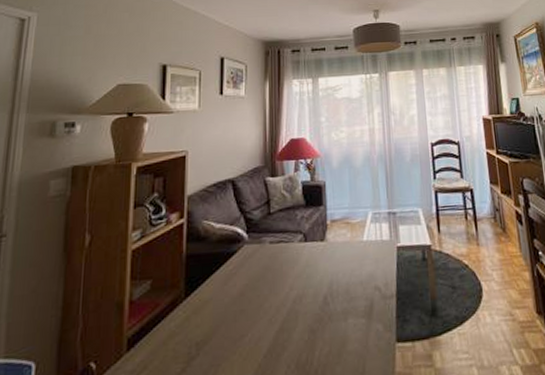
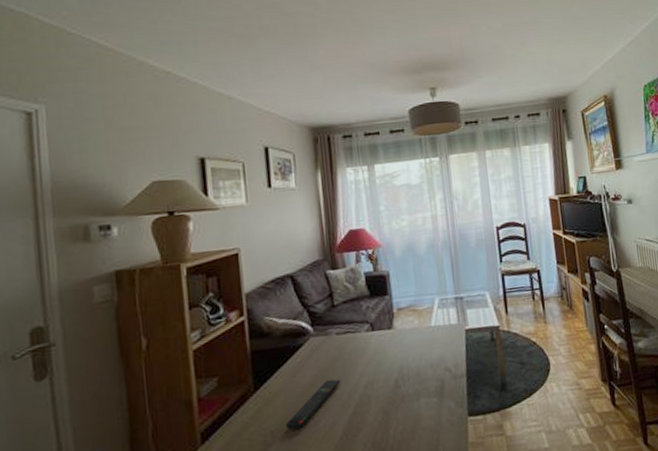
remote control: none [211,290,270,344] -> present [285,379,341,431]

